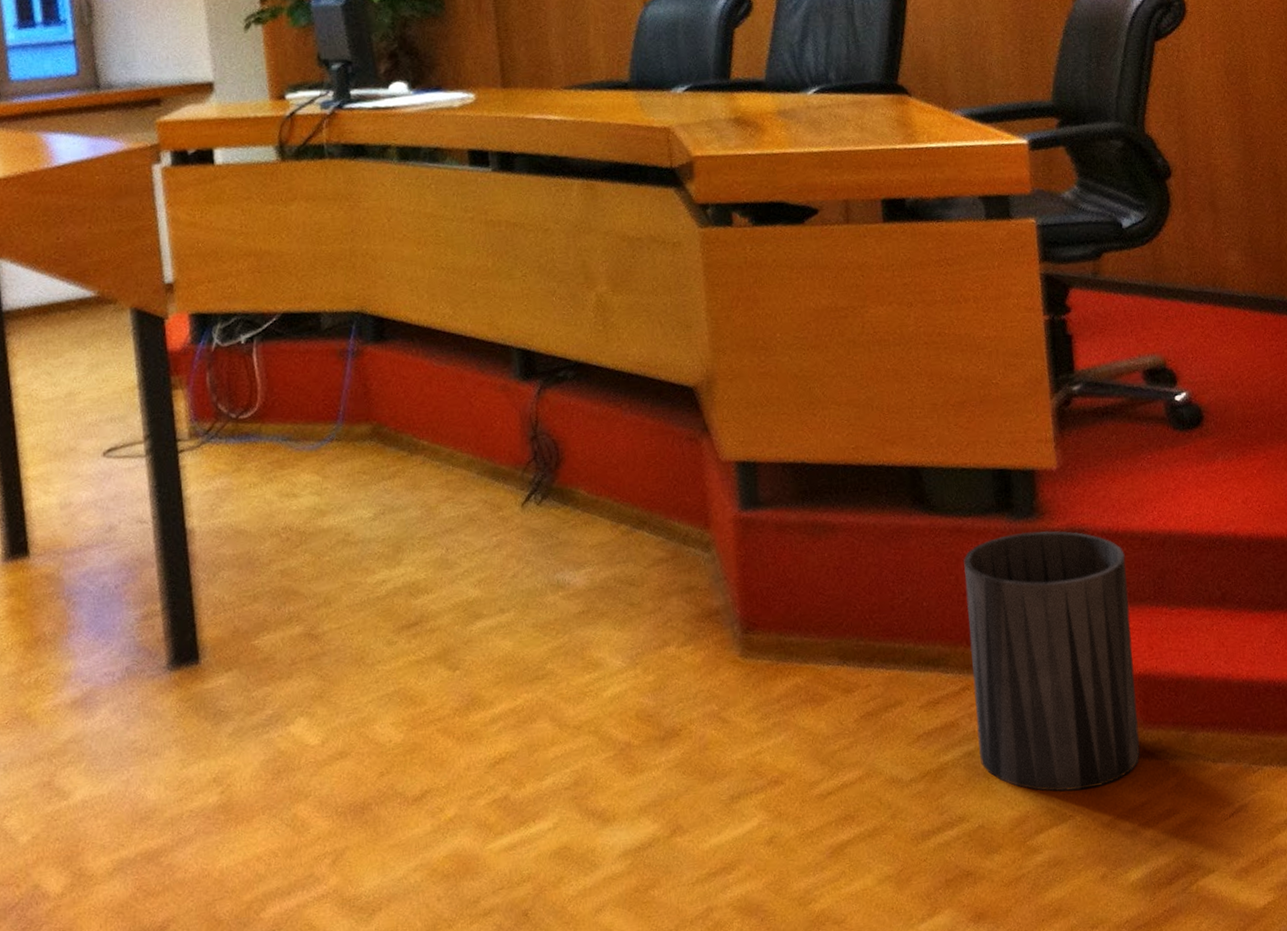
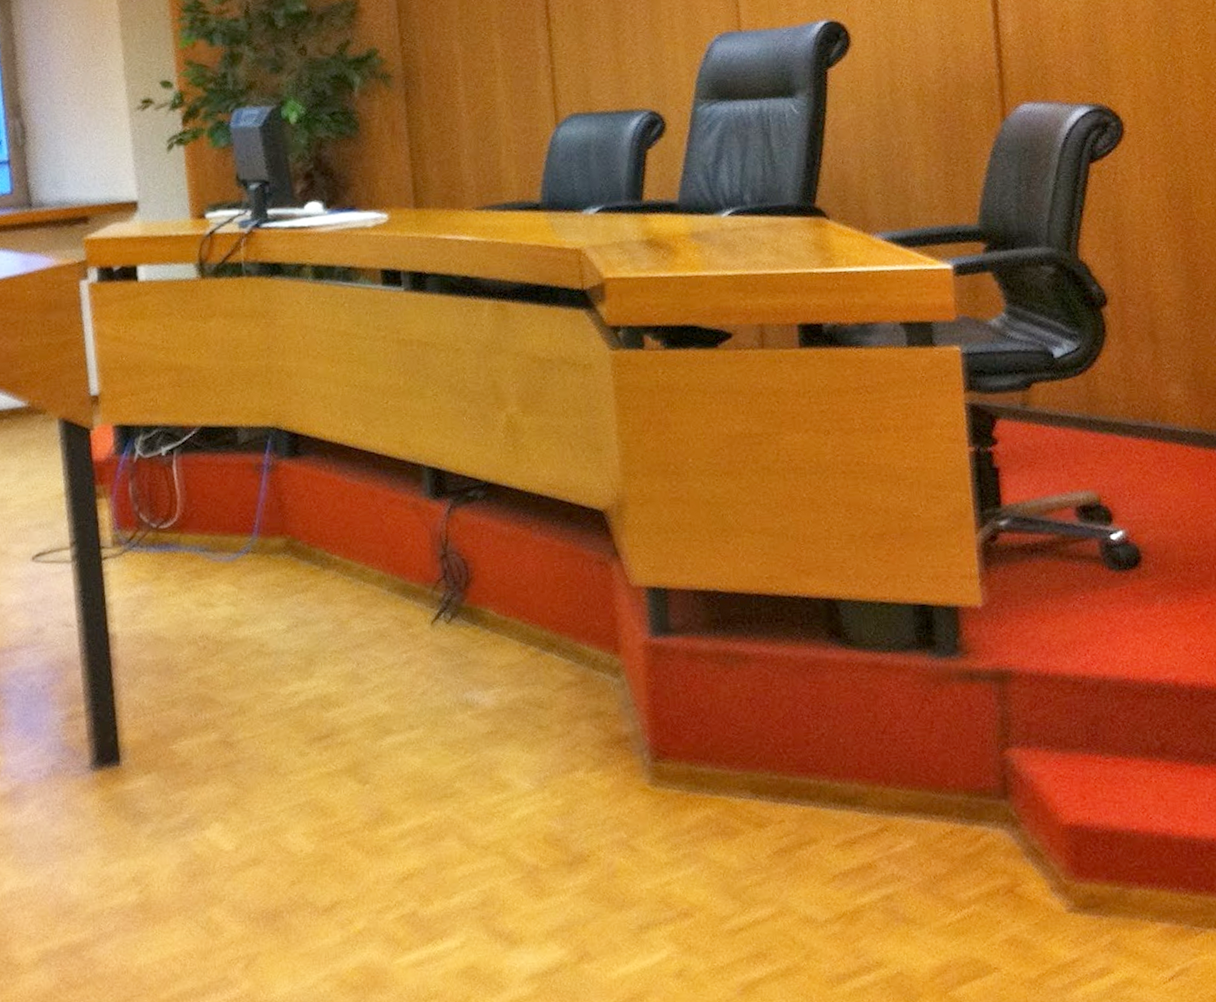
trash can: present [963,530,1140,792] -> none [882,670,1071,942]

